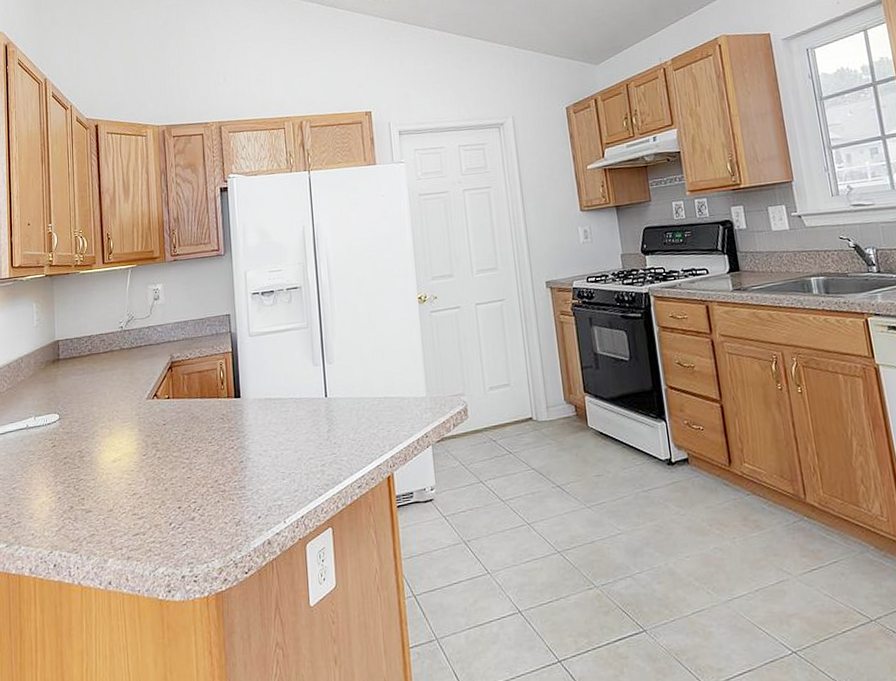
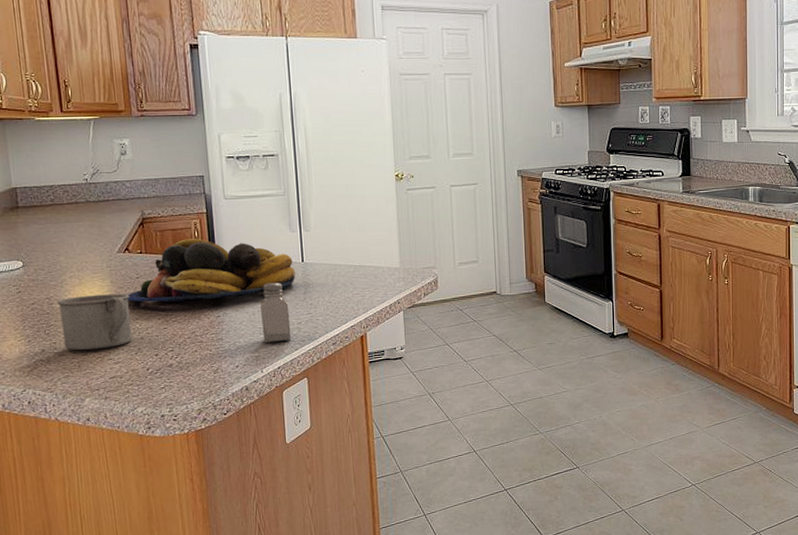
mug: none [87,442,157,506] -> present [57,293,132,350]
fruit bowl: none [153,379,319,451] -> present [127,238,295,303]
saltshaker: none [283,421,315,489] -> present [260,282,291,342]

